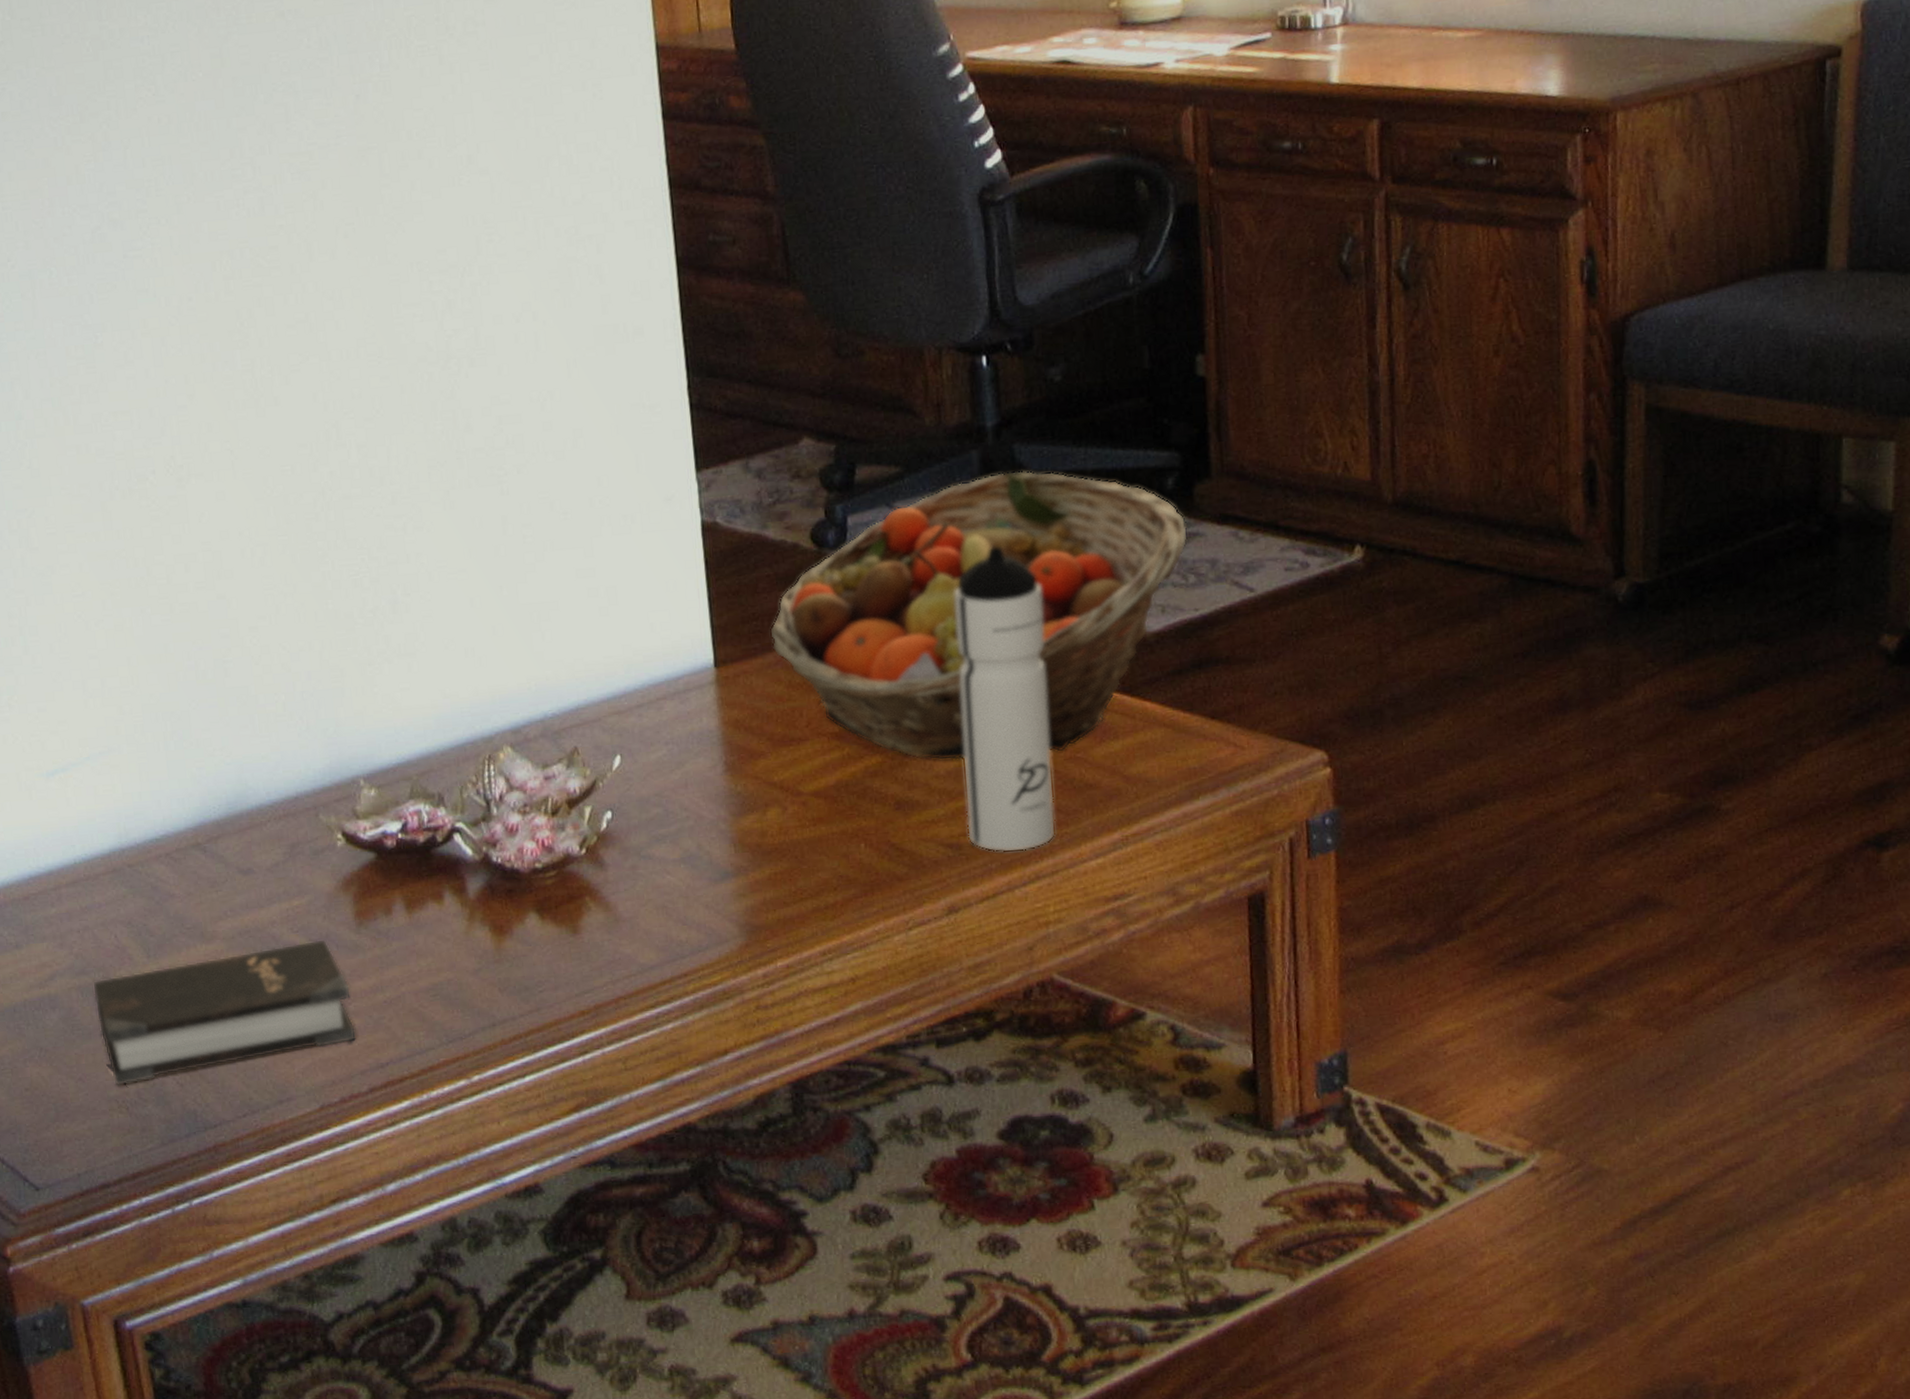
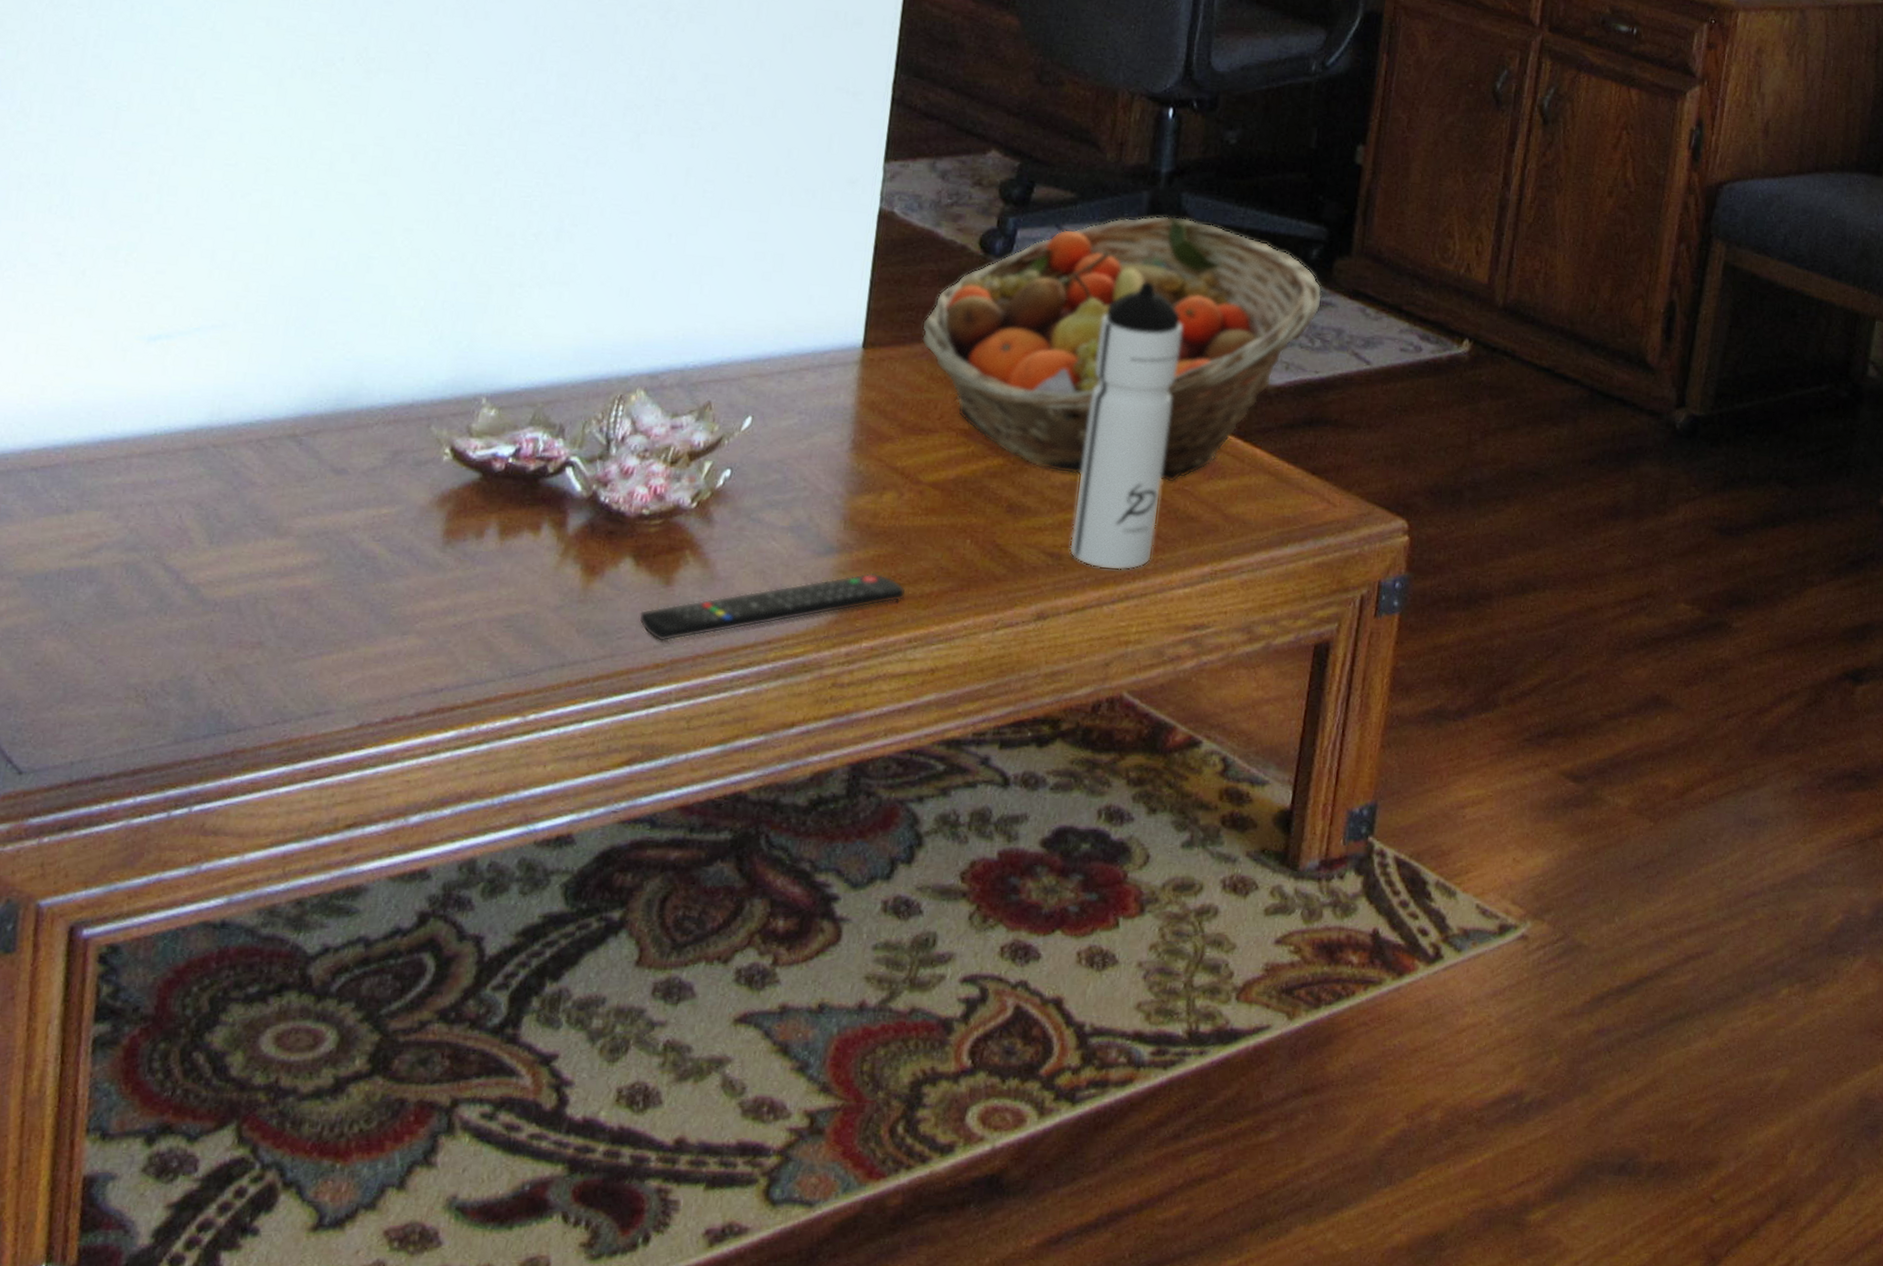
hardback book: present [92,939,357,1086] -> none [136,551,422,674]
remote control: none [554,891,809,989] -> present [638,572,905,642]

